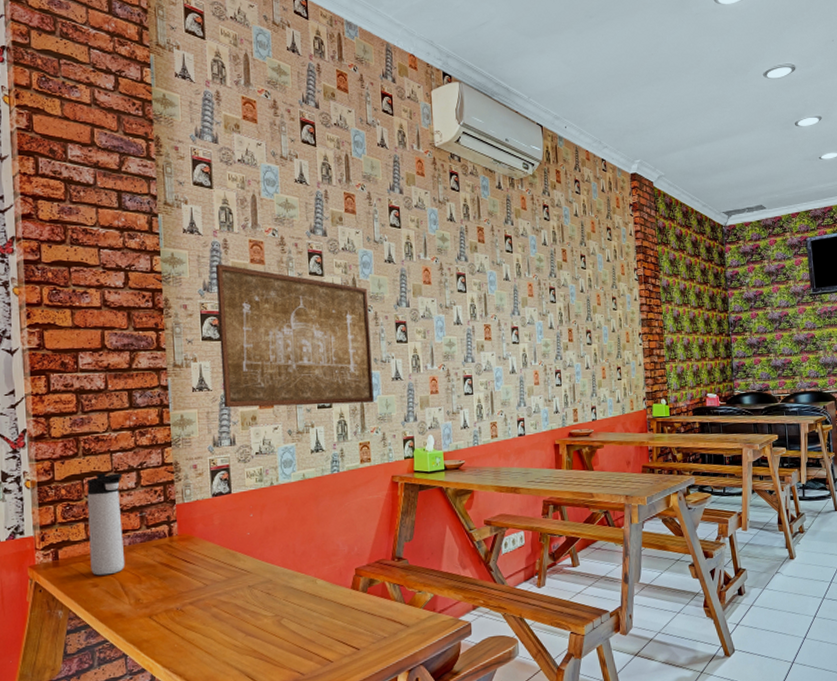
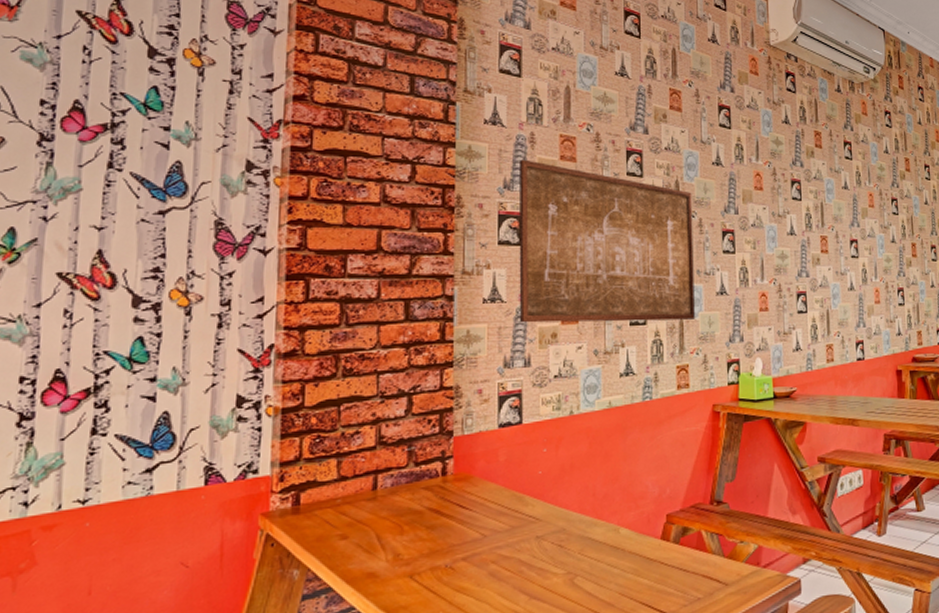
thermos bottle: present [87,473,125,576] -> none [340,398,390,525]

